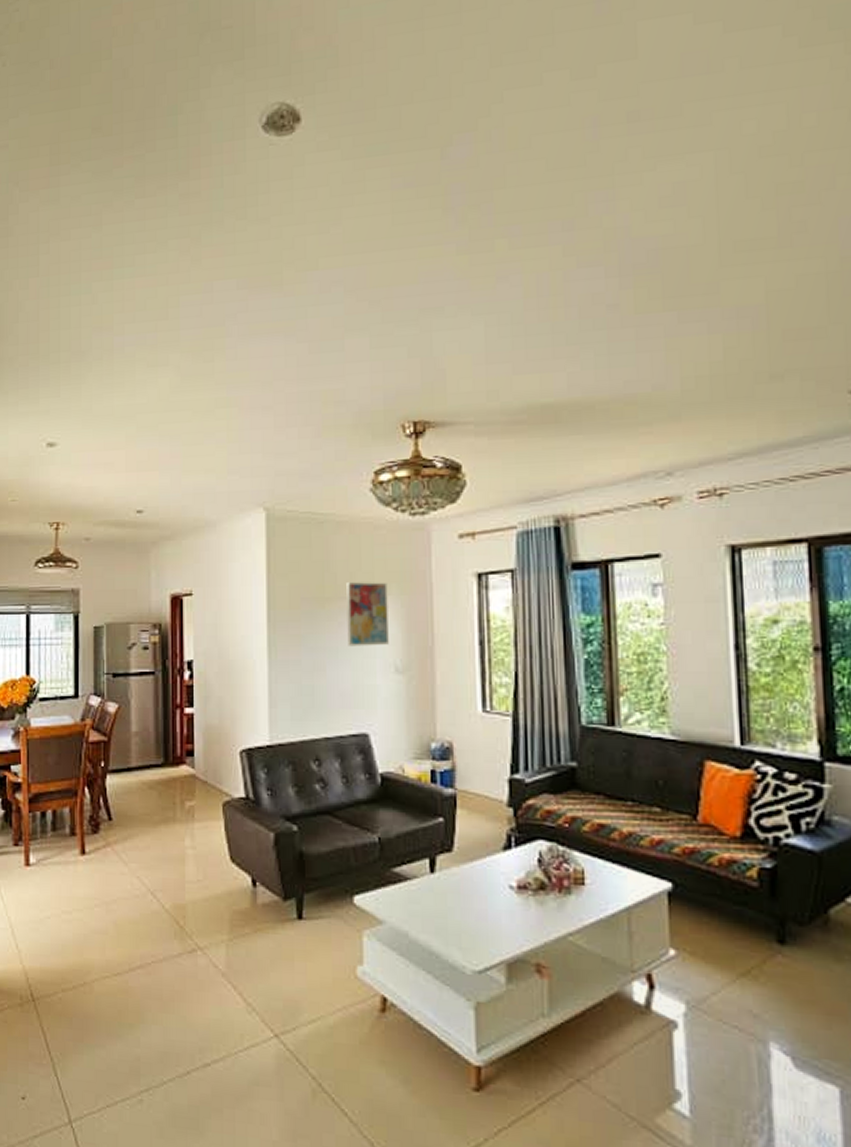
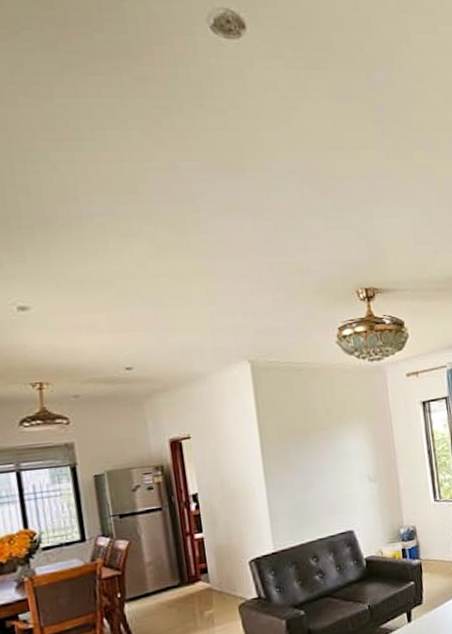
wall art: present [346,582,389,646] -> none [325,413,362,466]

